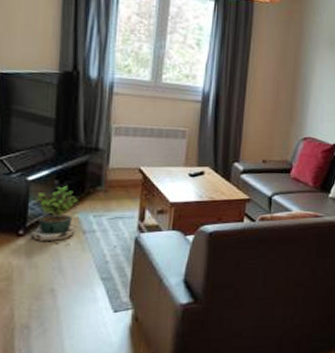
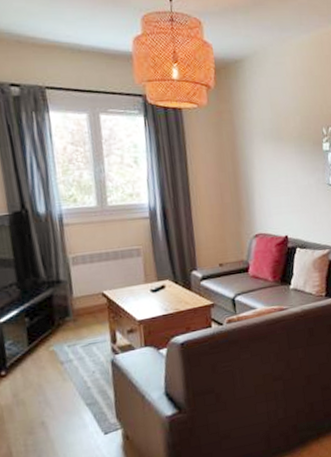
potted plant: present [31,185,78,245] -> none [10,321,55,380]

